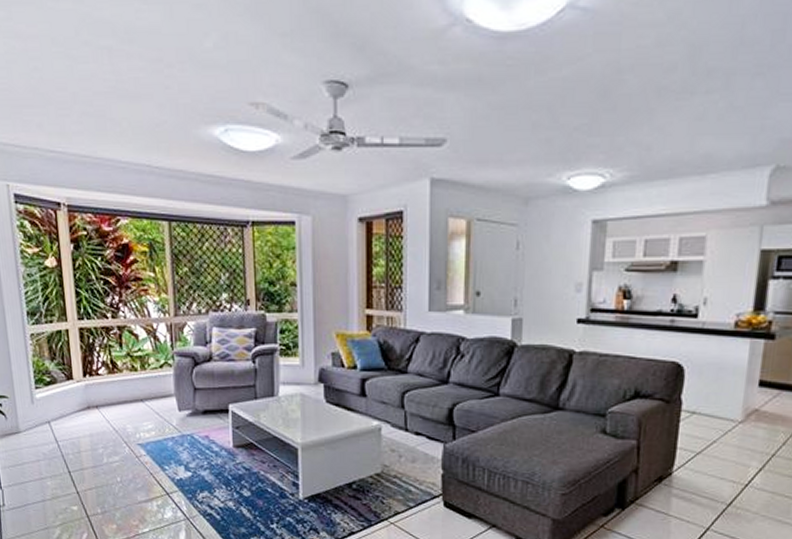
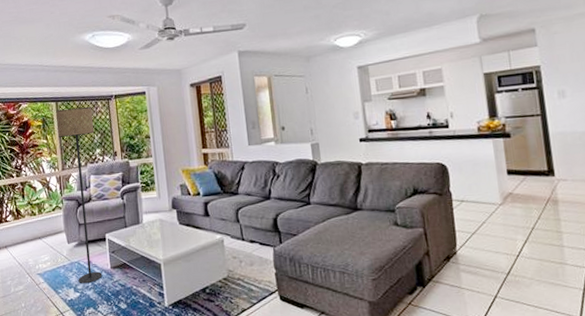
floor lamp: none [169,232,222,463] -> present [56,106,103,284]

